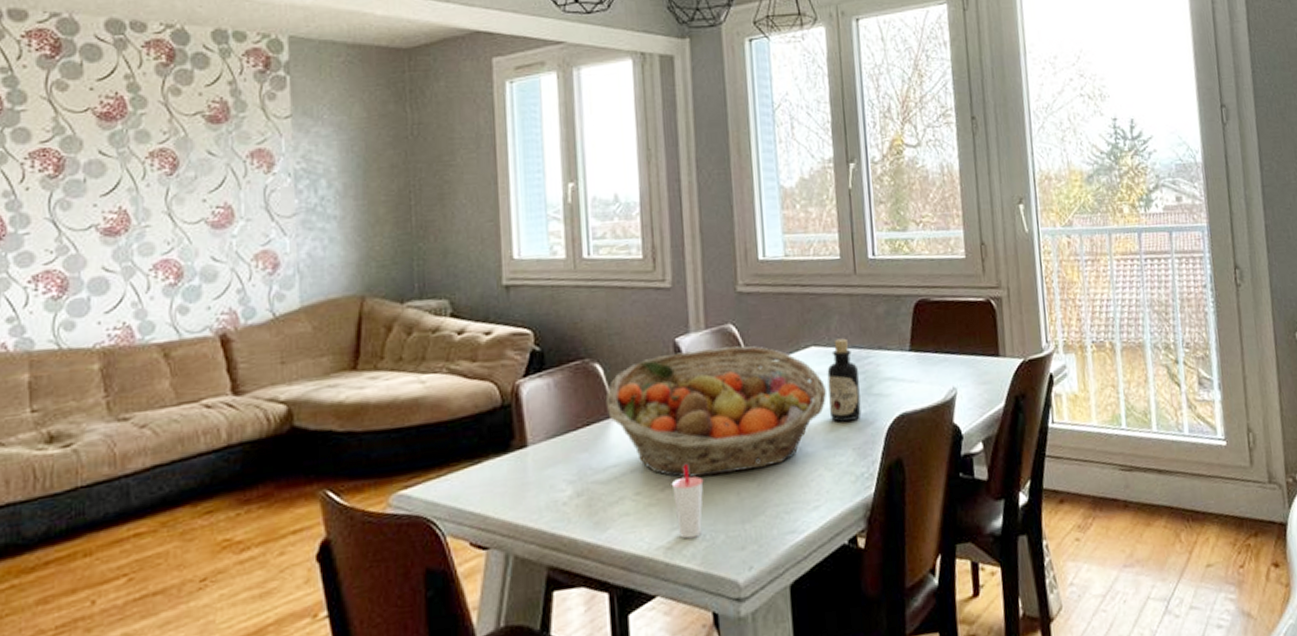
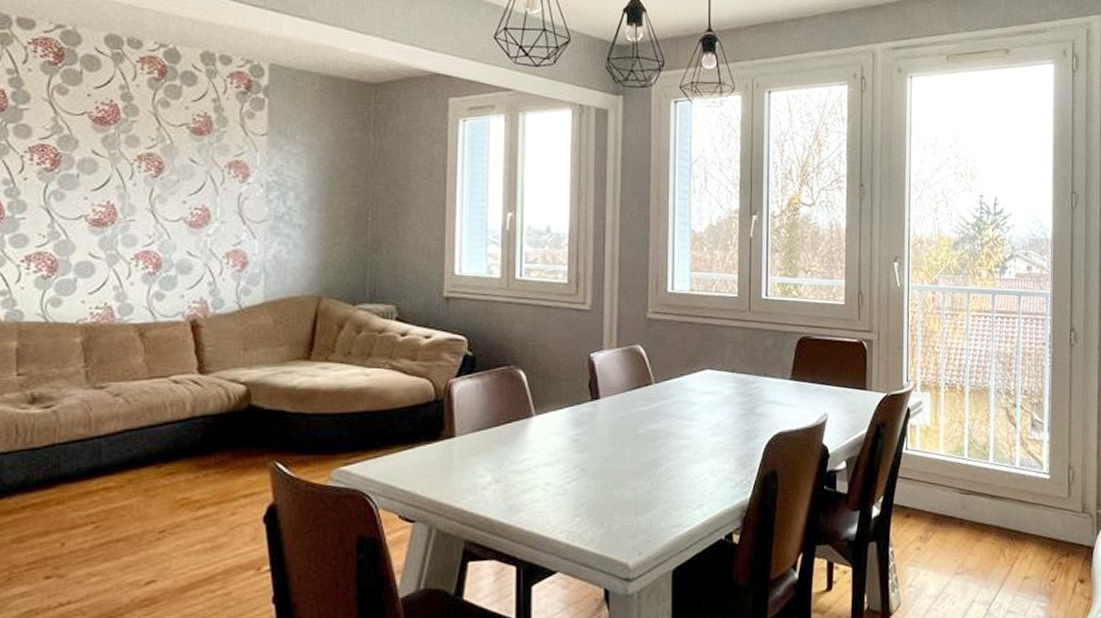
fruit basket: present [605,346,827,478] -> none [526,364,717,474]
cup: present [671,464,704,539] -> none [577,462,605,525]
bottle: present [827,338,862,422] -> none [717,364,746,436]

